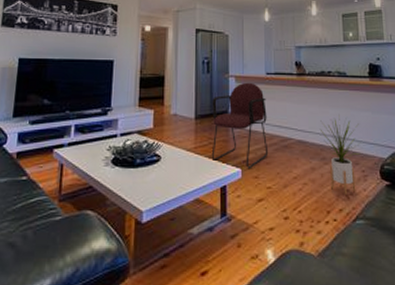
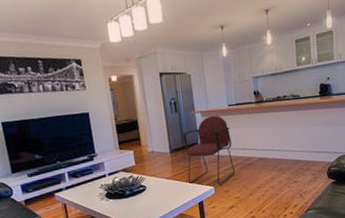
house plant: present [320,115,362,196] -> none [278,132,313,195]

